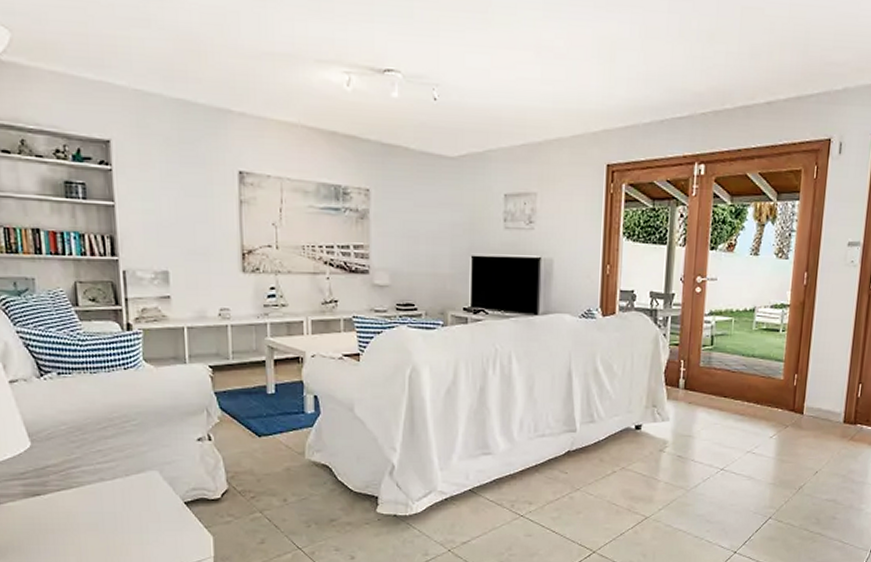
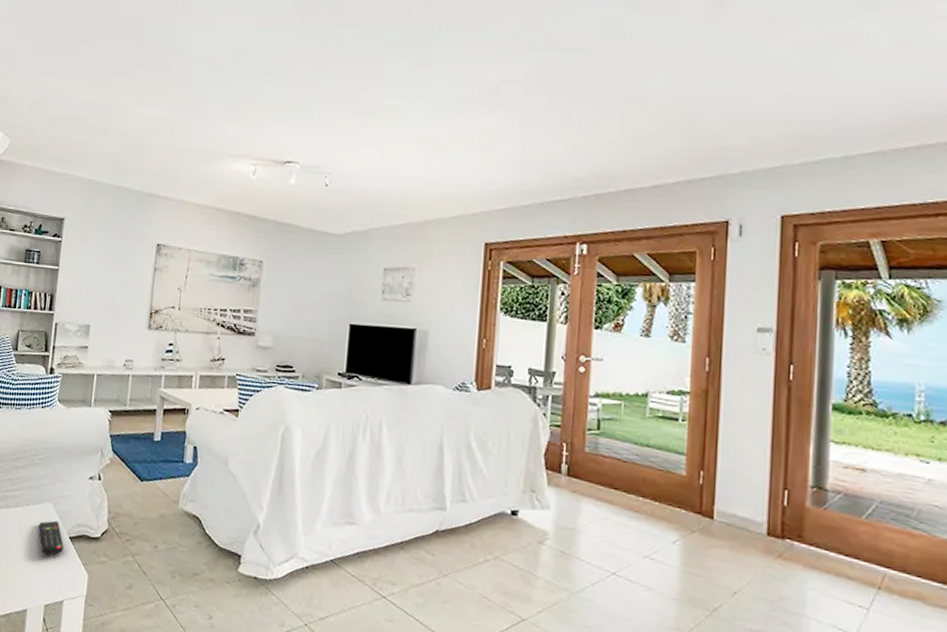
remote control: none [145,488,181,524] -> present [38,520,64,556]

